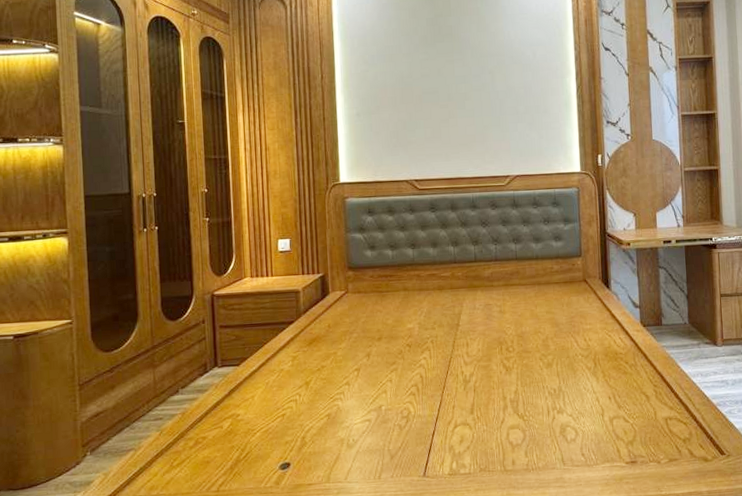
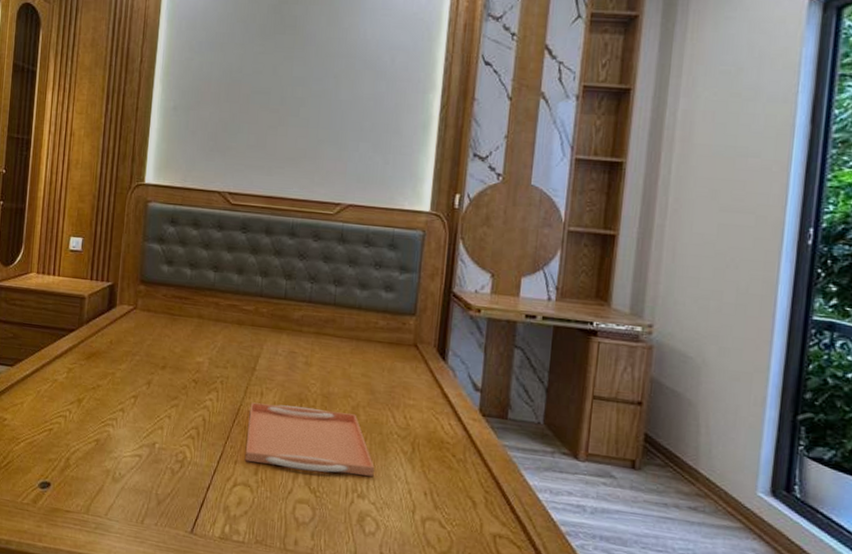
serving tray: none [459,346,568,405] -> present [244,402,375,477]

